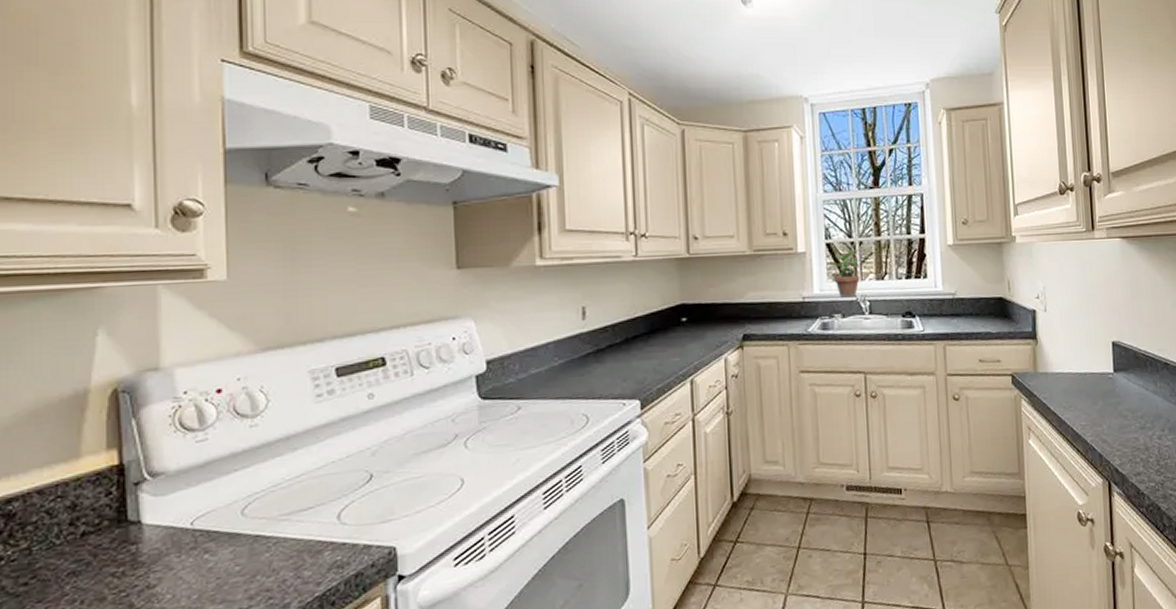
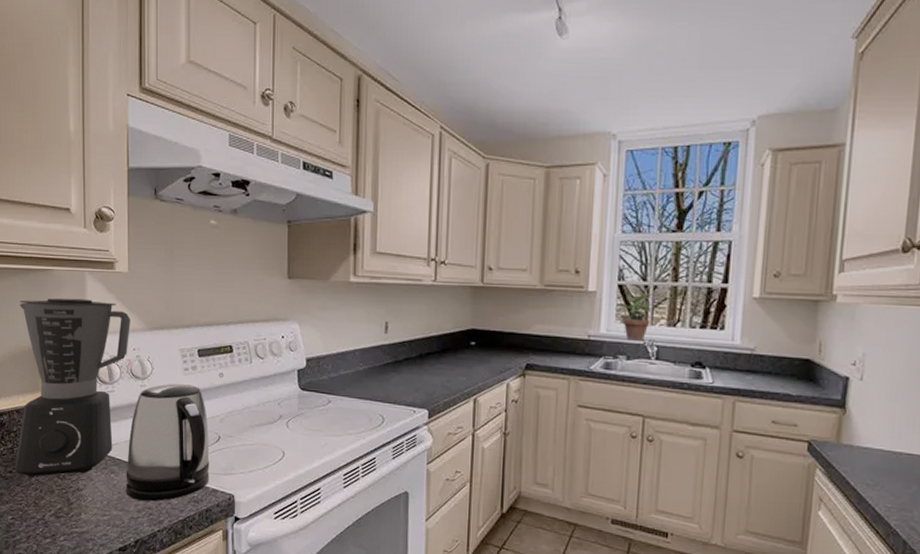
blender: none [32,320,232,586] -> present [14,298,130,478]
kettle: none [228,414,359,583] -> present [126,383,210,502]

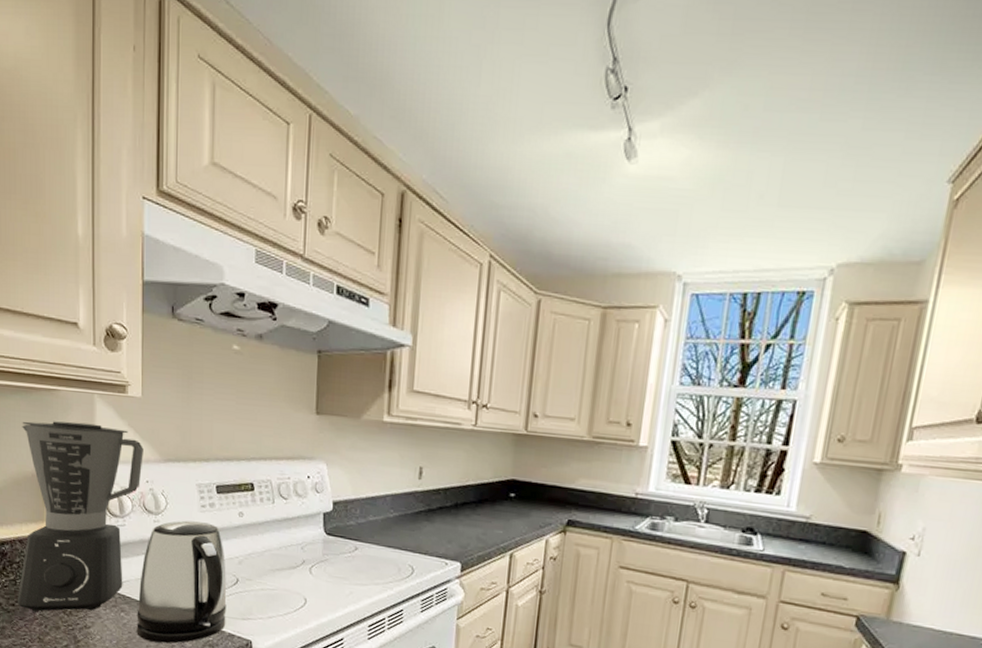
potted plant: present [617,294,653,339] -> none [668,452,708,501]

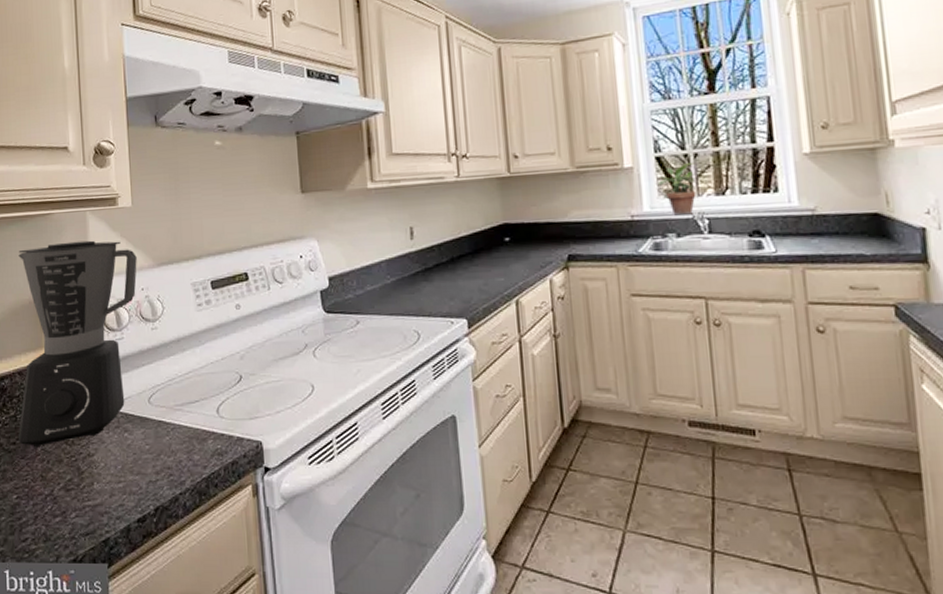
kettle: present [136,520,227,644] -> none [140,321,233,460]
potted plant: none [668,452,708,501] -> present [658,163,698,214]

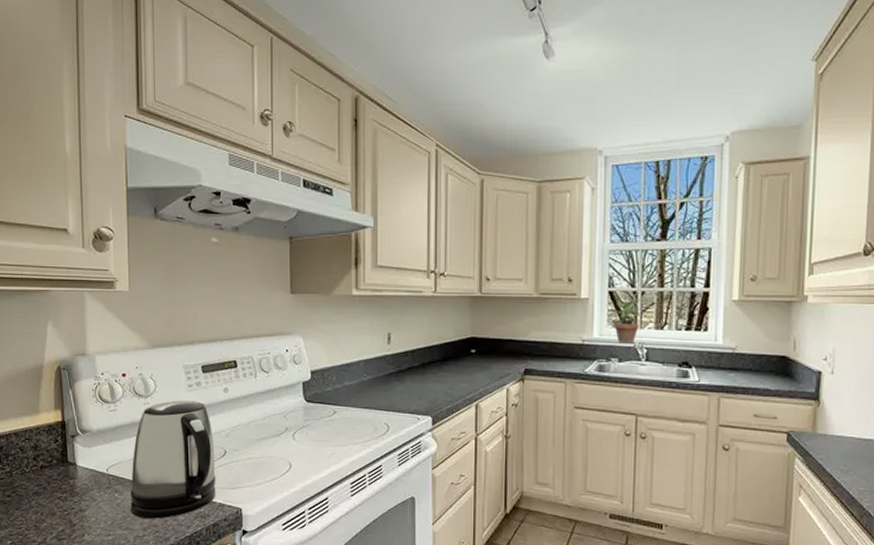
blender: present [18,240,137,448] -> none [13,318,132,501]
kettle: none [140,321,233,460] -> present [130,400,216,519]

